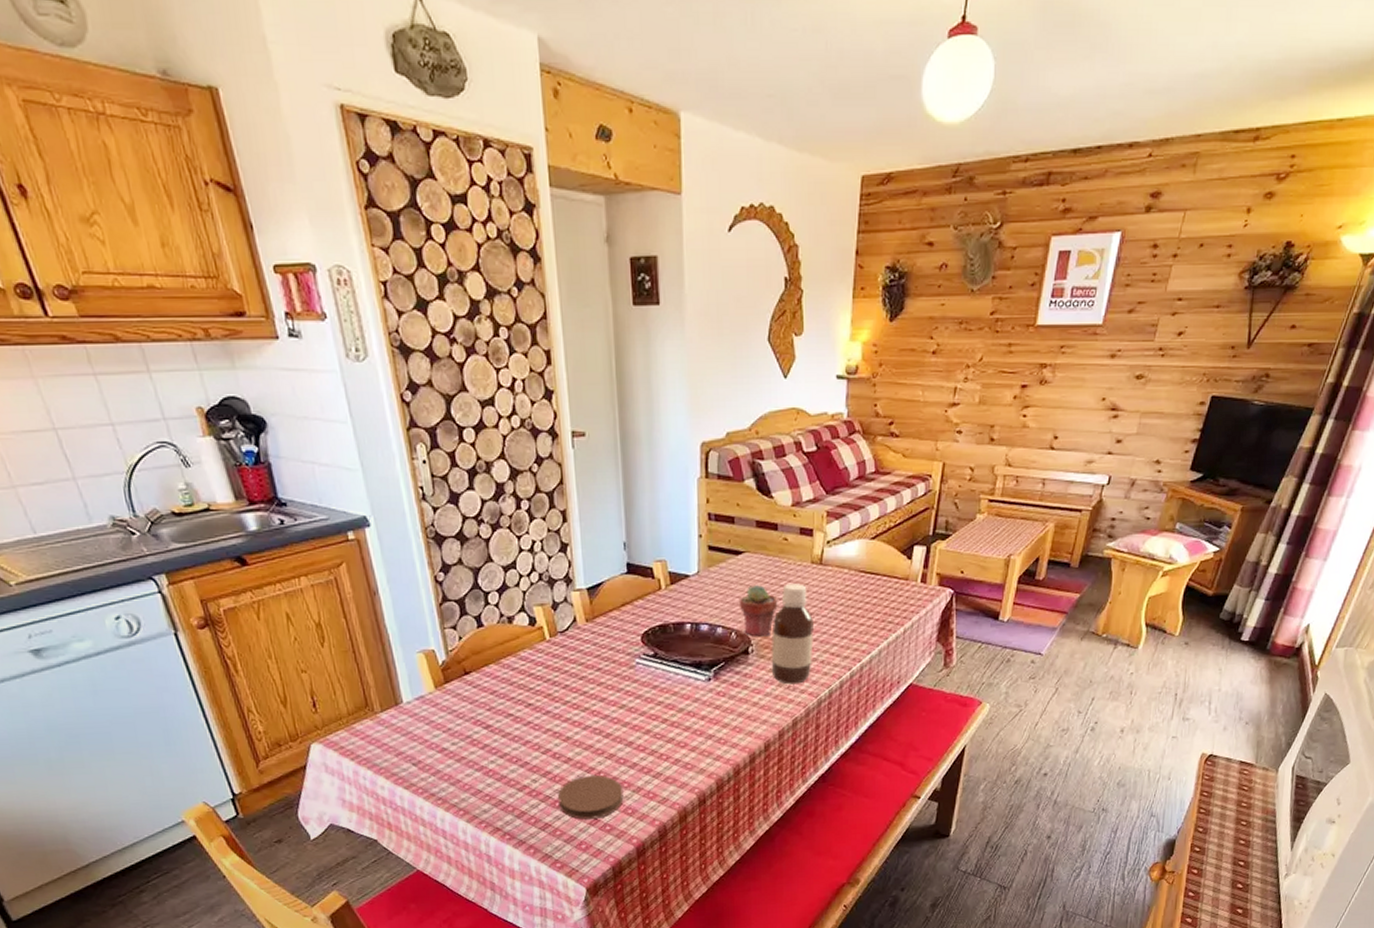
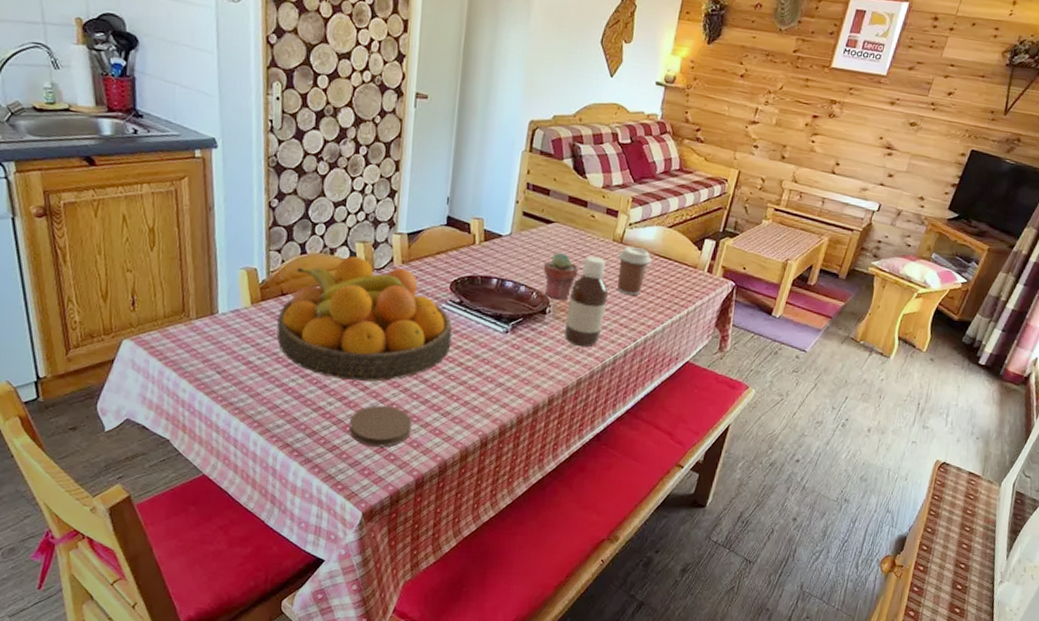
fruit bowl: none [465,622,652,754] -> present [276,256,452,382]
coffee cup: none [820,566,857,620] -> present [616,246,652,296]

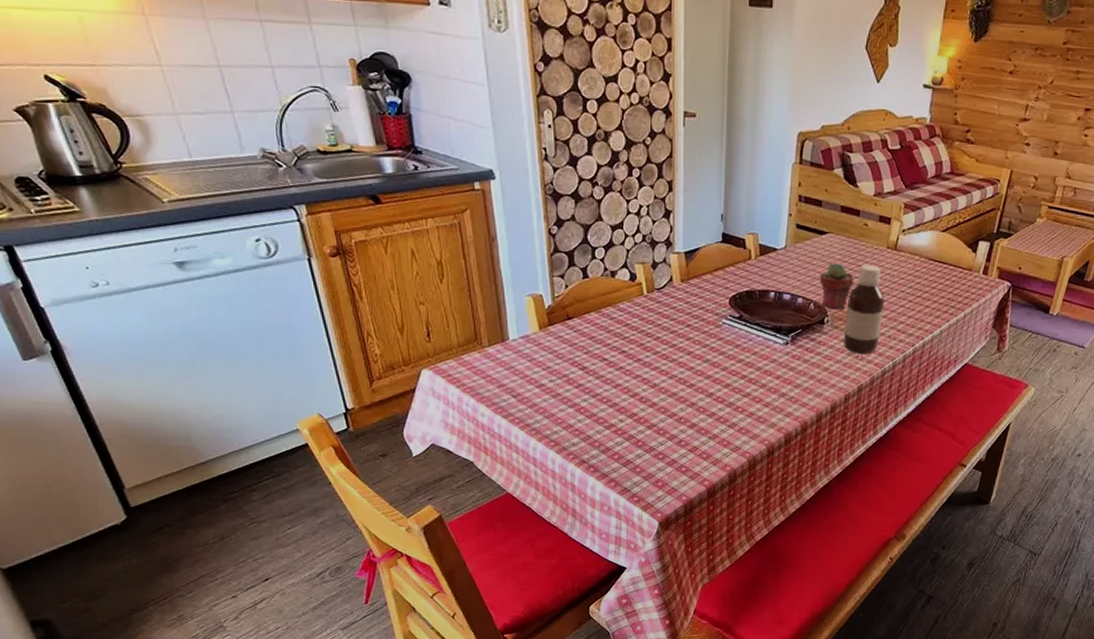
fruit bowl: present [276,256,452,382] -> none [566,278,734,399]
coaster: present [349,405,412,448] -> none [641,420,701,460]
coffee cup: present [616,246,652,296] -> none [892,252,927,301]

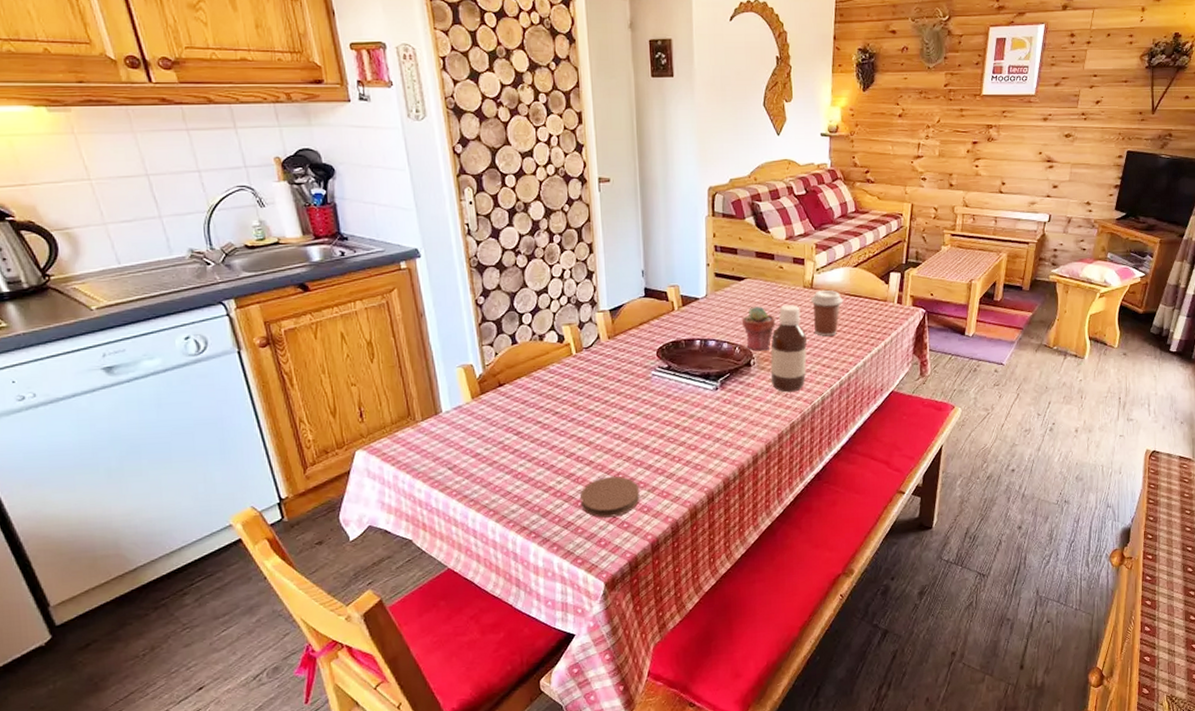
coaster: none [641,420,701,460] -> present [580,476,640,518]
coffee cup: none [892,252,927,301] -> present [811,289,843,336]

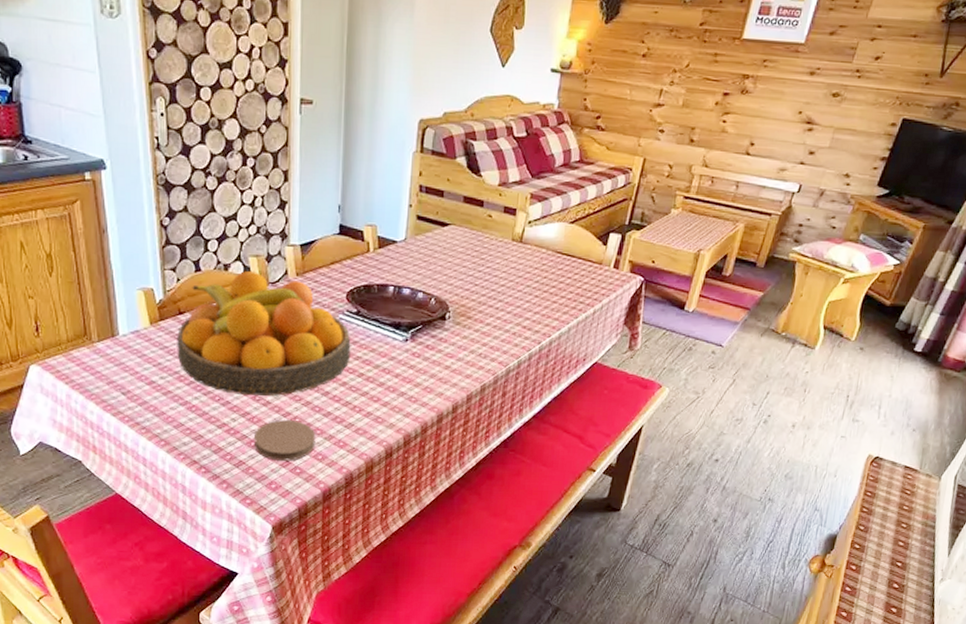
fruit bowl: none [498,339,666,458] -> present [177,271,351,397]
potted succulent: present [741,305,776,351] -> none [440,255,478,305]
bottle: present [770,305,807,393] -> none [465,258,509,353]
coffee cup: present [811,289,843,336] -> none [517,245,554,296]

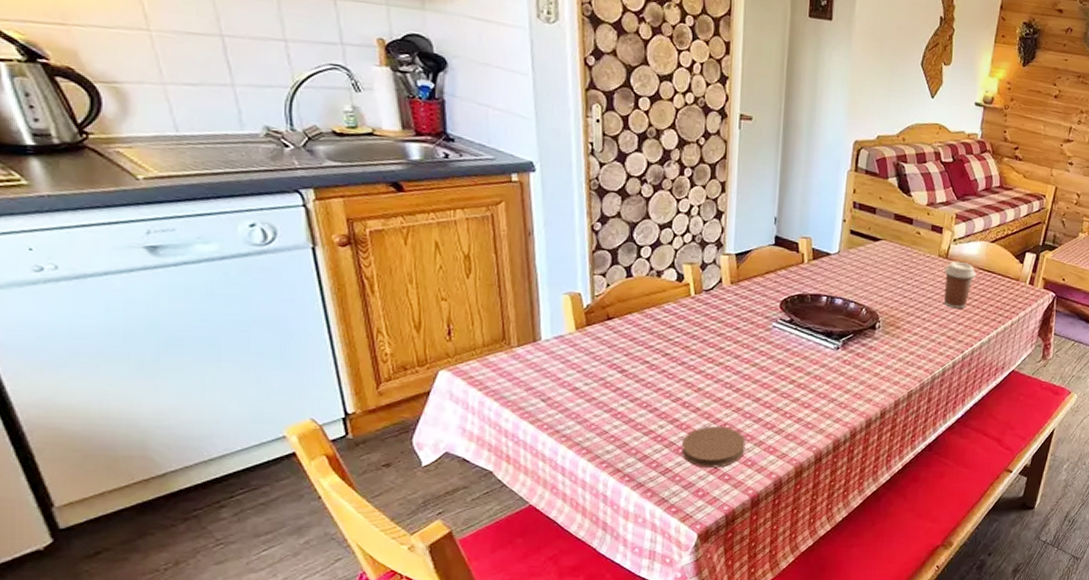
fruit bowl: present [177,271,351,397] -> none [603,278,784,403]
coffee cup: none [517,245,554,296] -> present [943,261,977,309]

